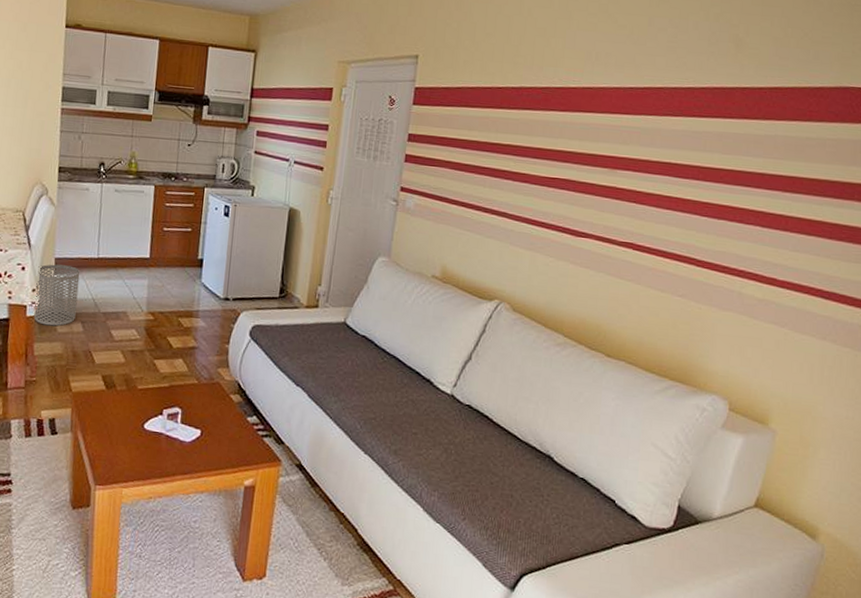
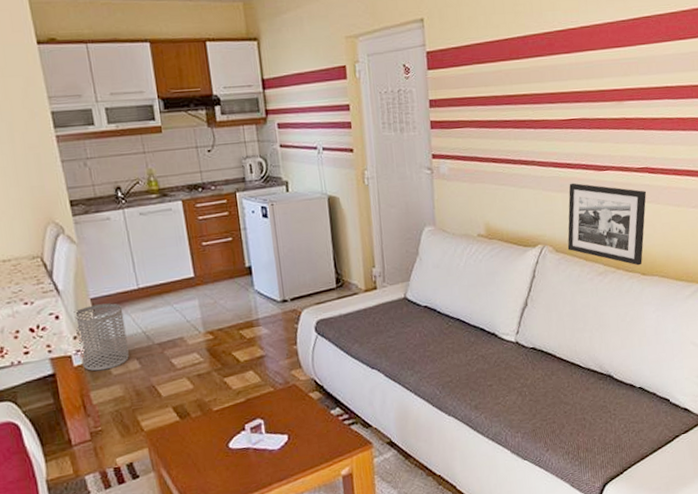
picture frame: none [526,243,627,346] -> present [567,182,647,266]

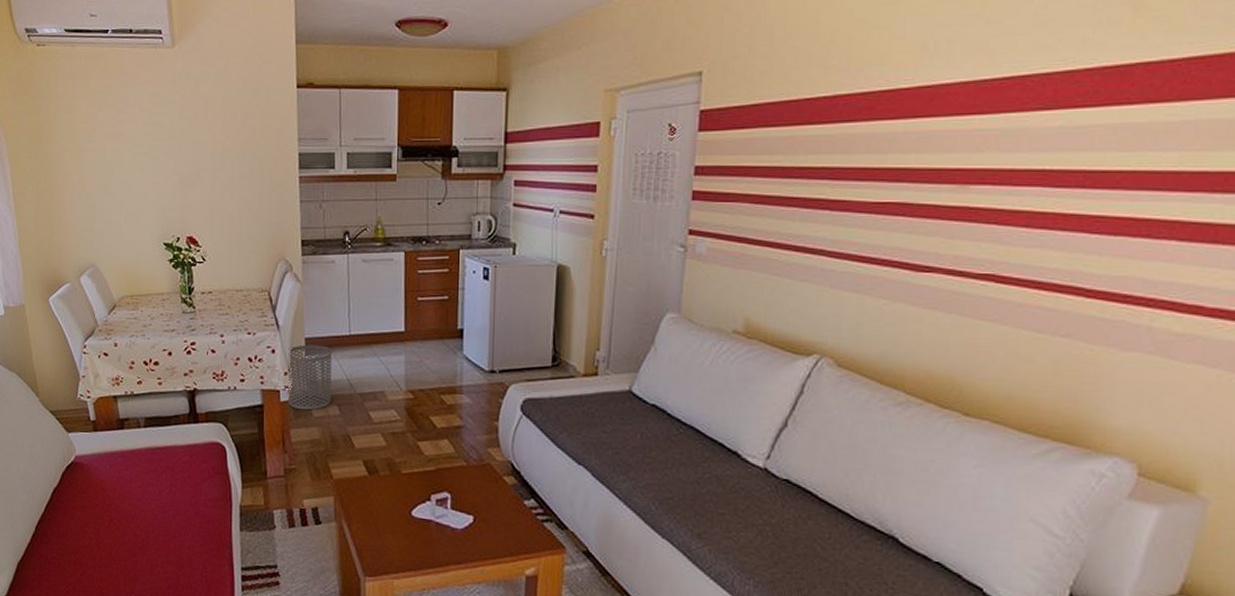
picture frame: present [567,182,647,266] -> none [855,283,988,402]

